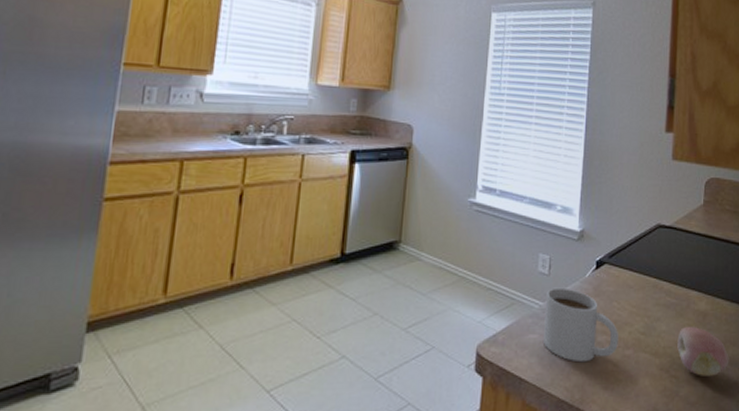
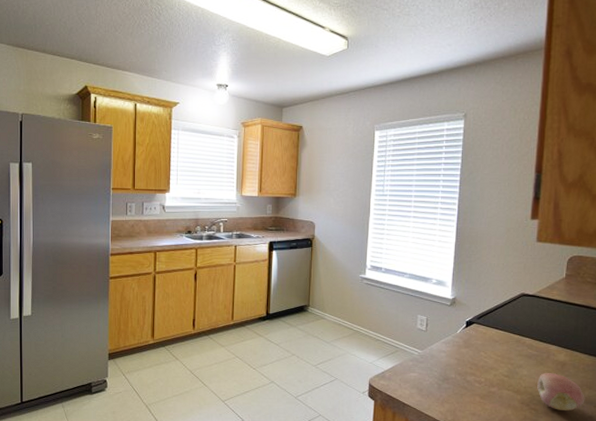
mug: present [544,287,618,363] -> none [422,340,485,395]

